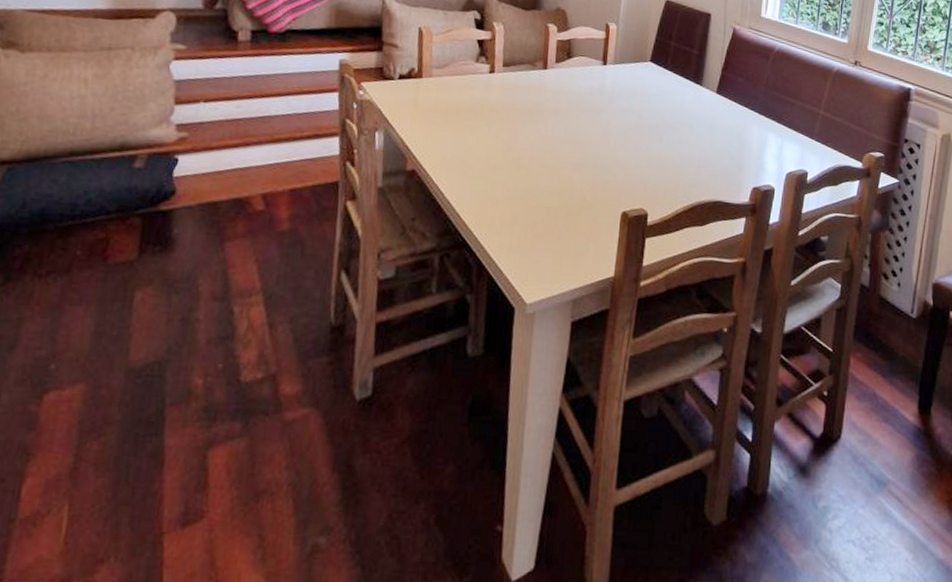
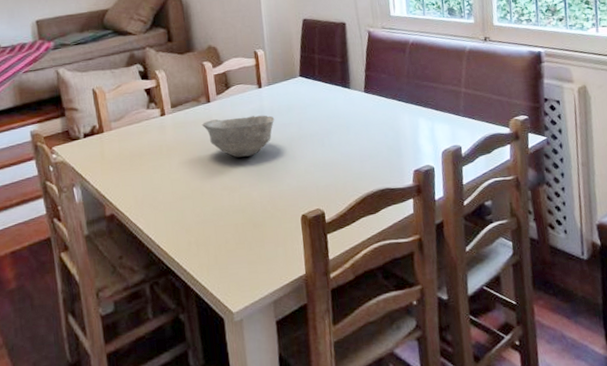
bowl: none [532,88,614,137] -> present [201,115,275,158]

